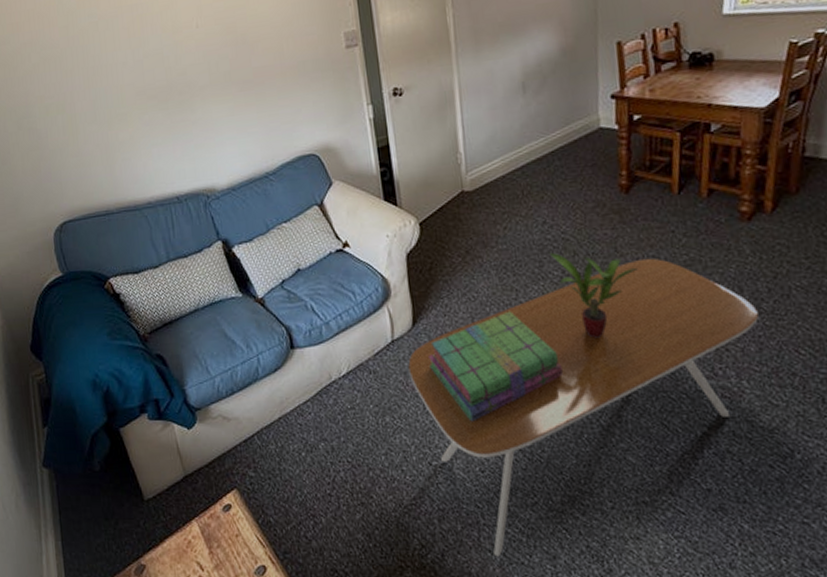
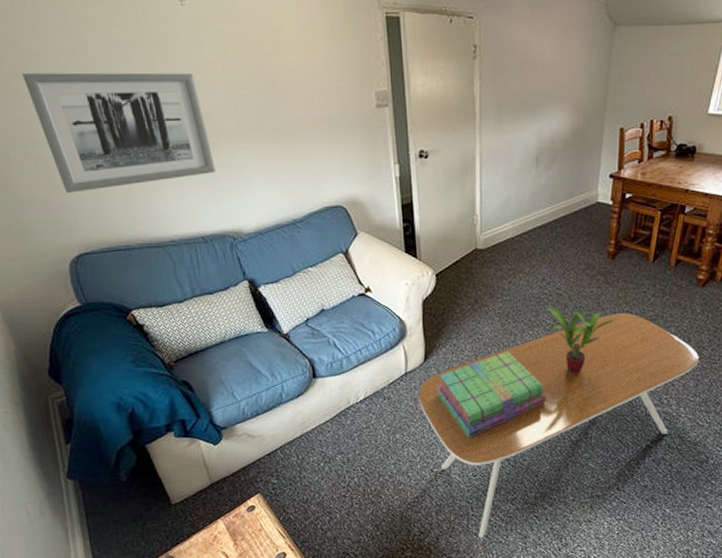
wall art: none [22,35,190,161] -> present [22,72,215,193]

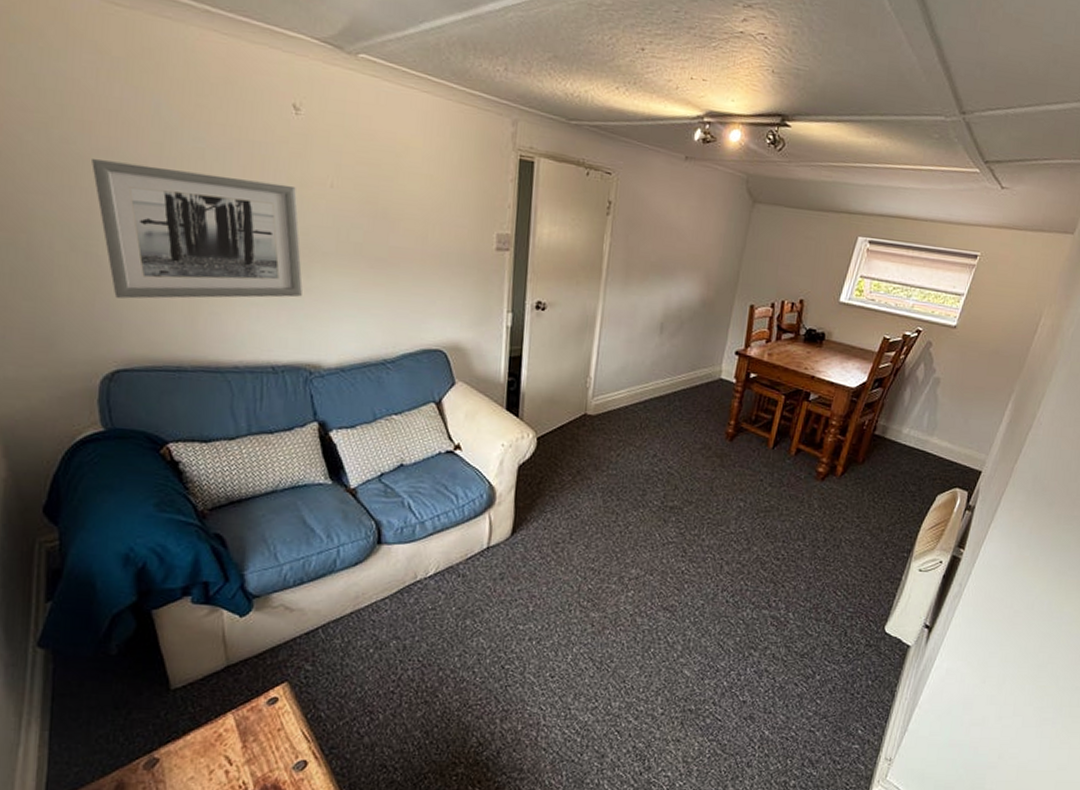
coffee table: present [418,312,699,538] -> none [498,500,813,755]
stack of books: present [436,351,546,438] -> none [520,532,644,631]
potted plant: present [544,304,614,374] -> none [653,483,726,565]

